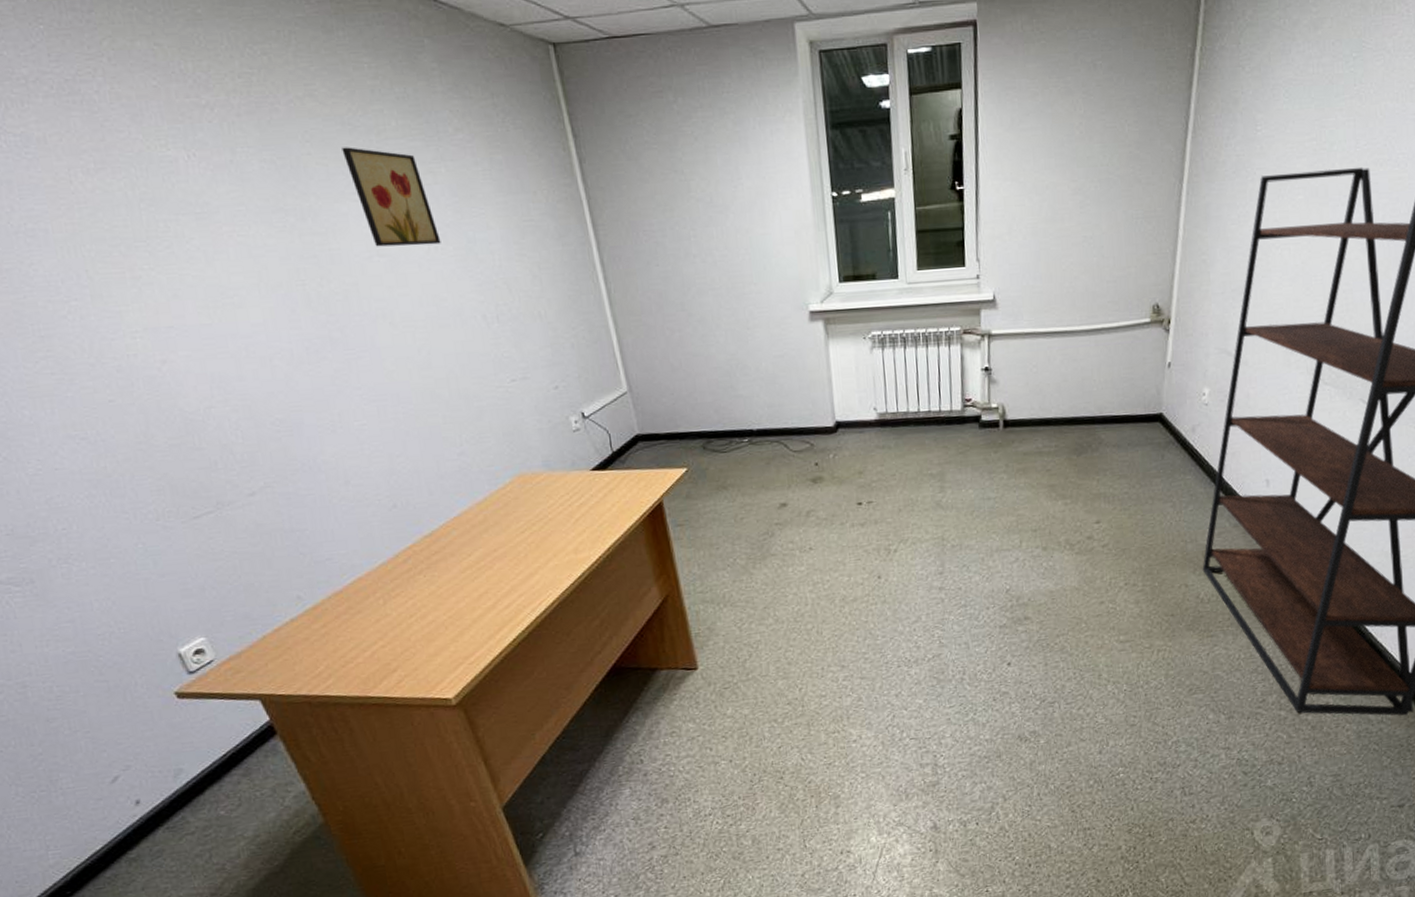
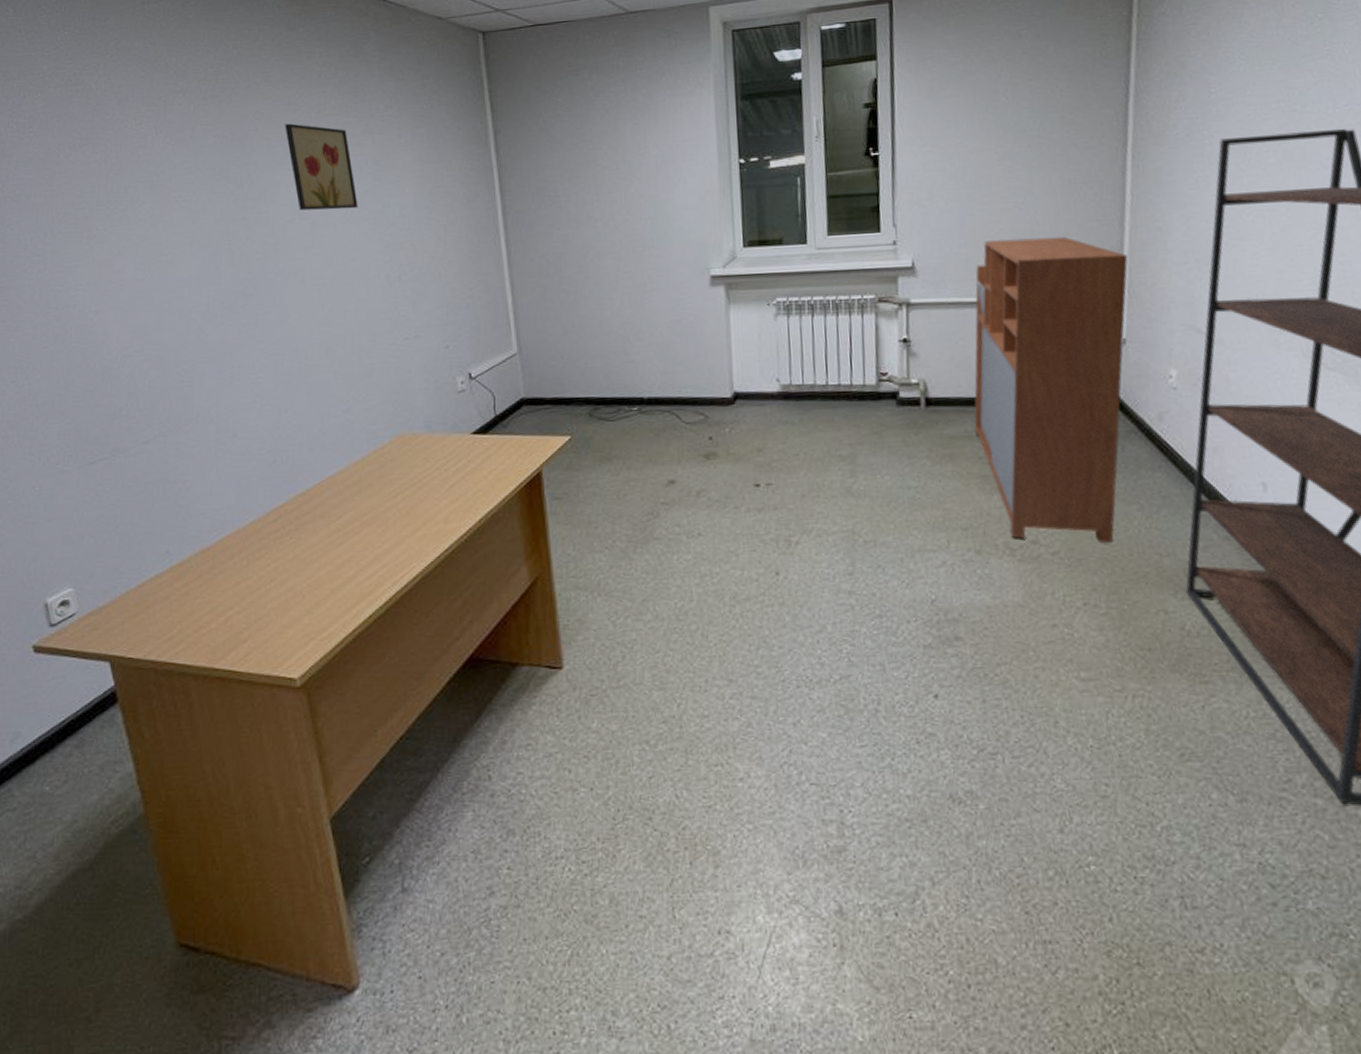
storage cabinet: none [1044,269,1177,536] -> present [974,236,1128,544]

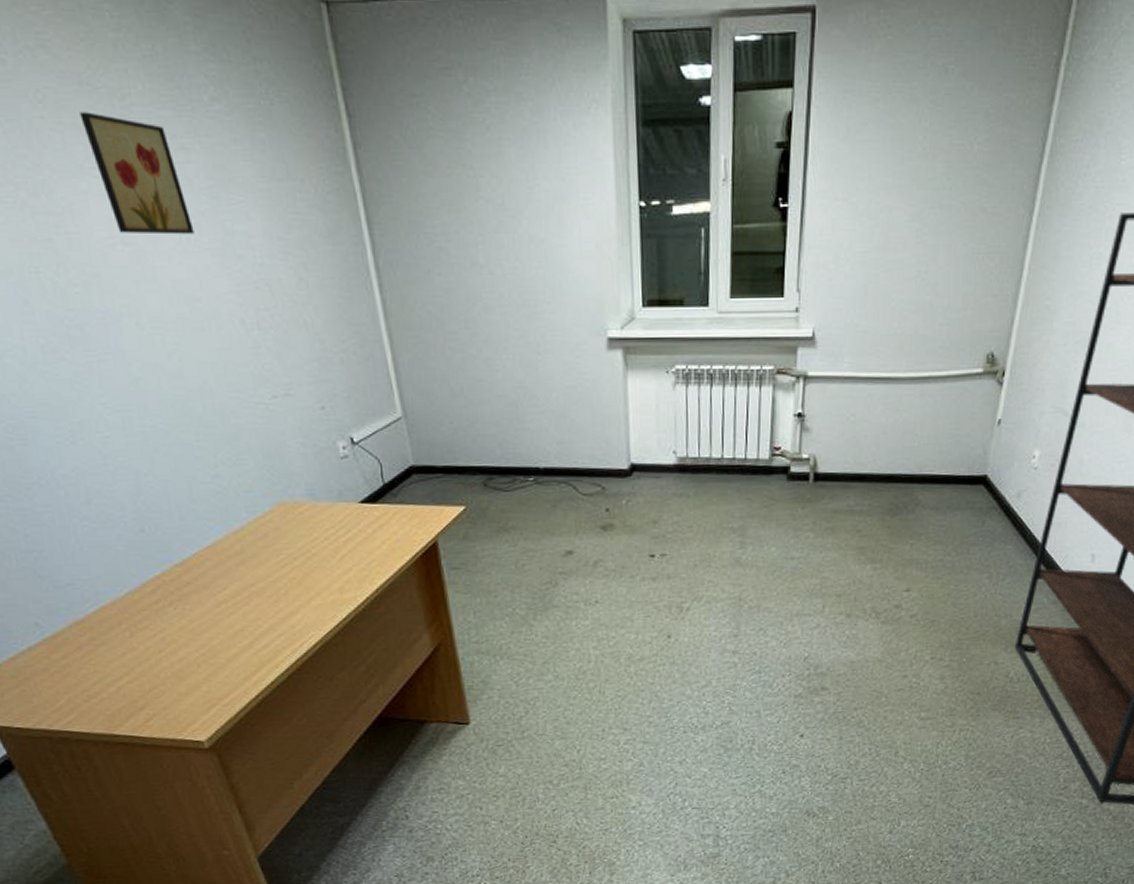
storage cabinet: present [974,236,1128,544] -> none [856,311,1016,607]

